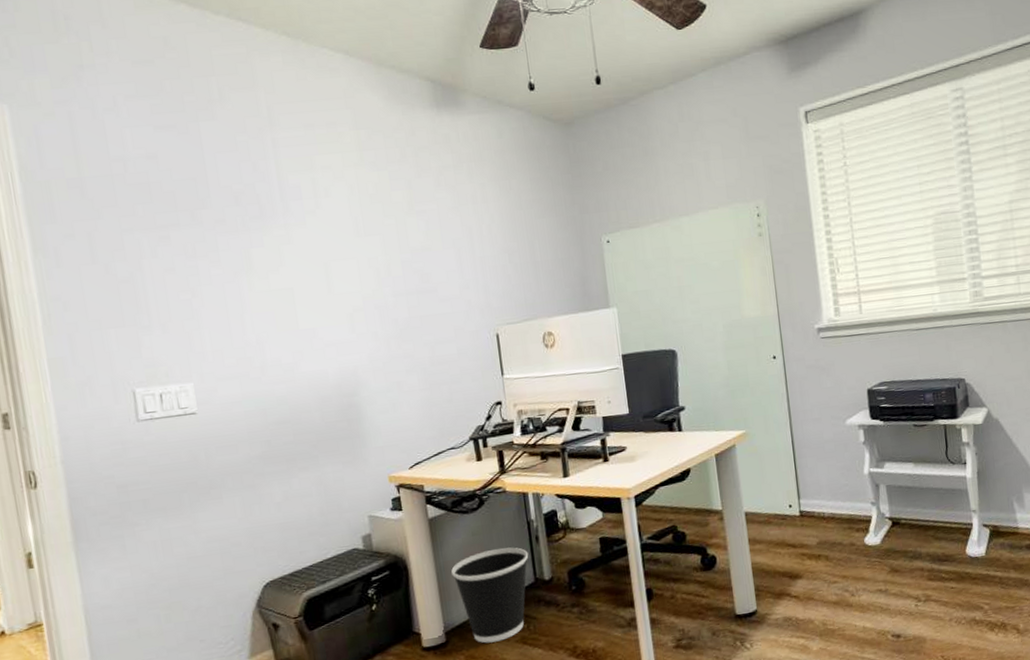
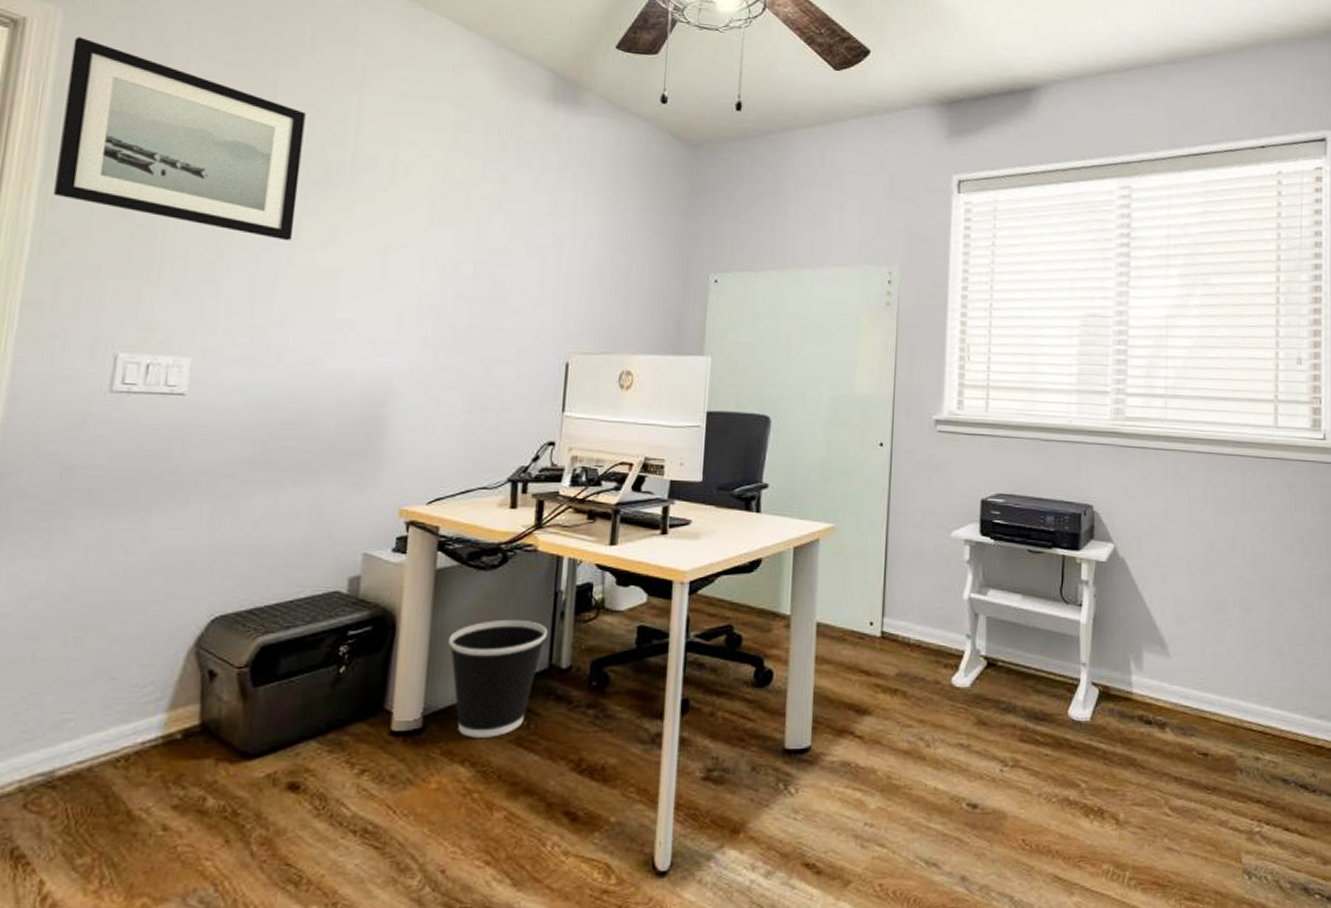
wall art: none [24,126,248,272] -> present [54,36,306,241]

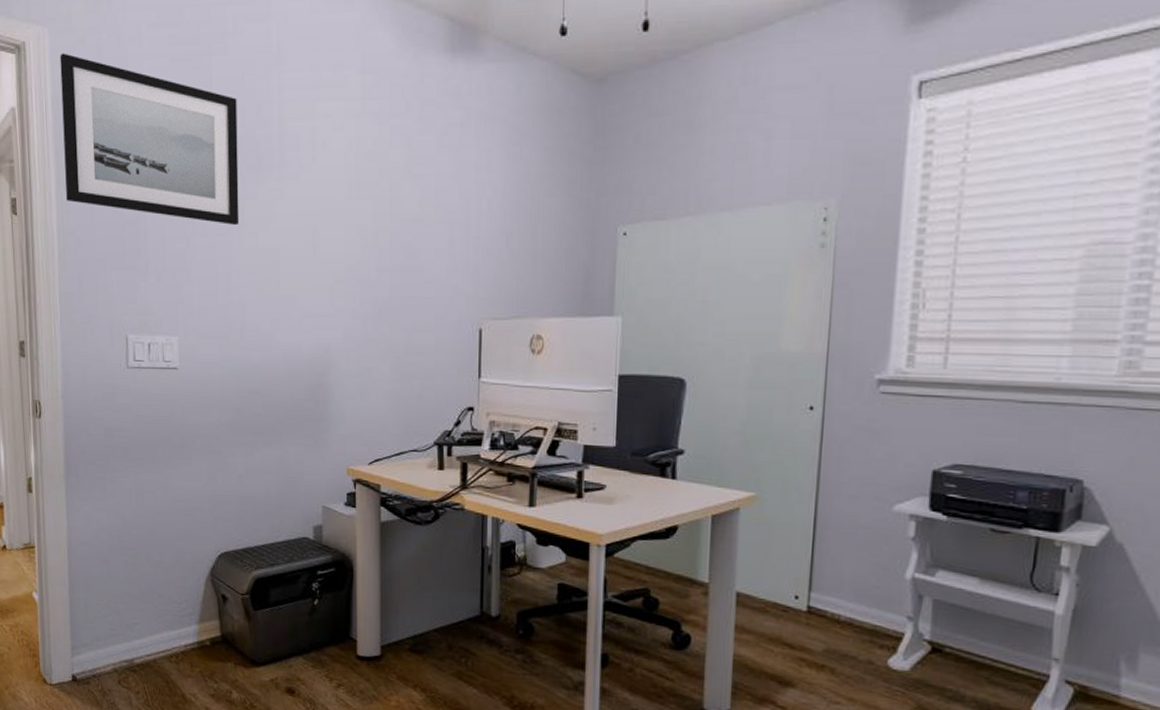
wastebasket: present [449,620,548,738] -> none [396,569,478,670]

